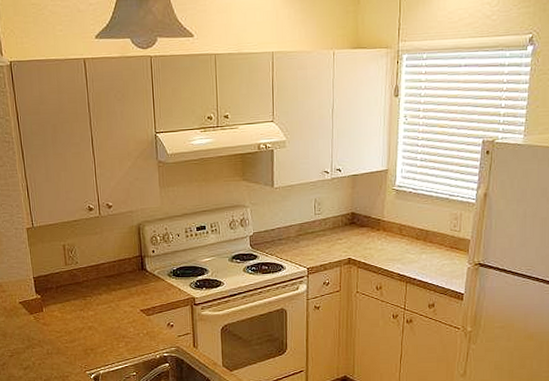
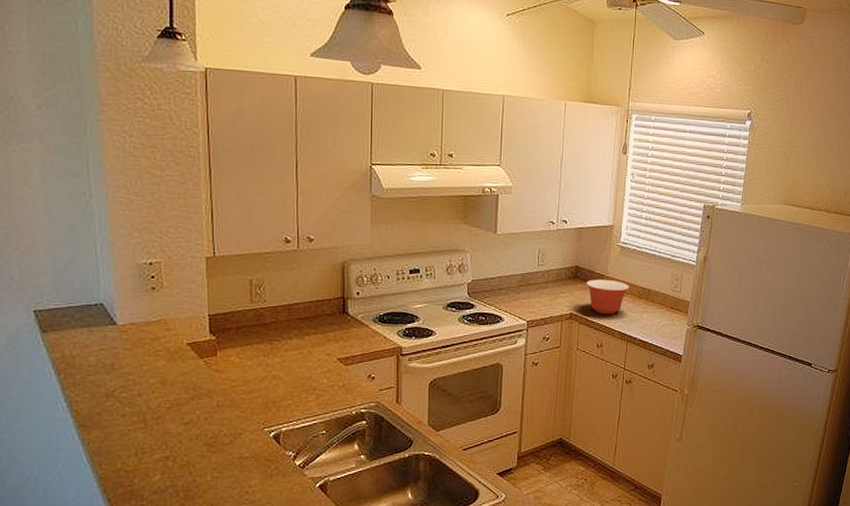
mixing bowl: none [363,224,407,258] -> present [586,280,629,315]

